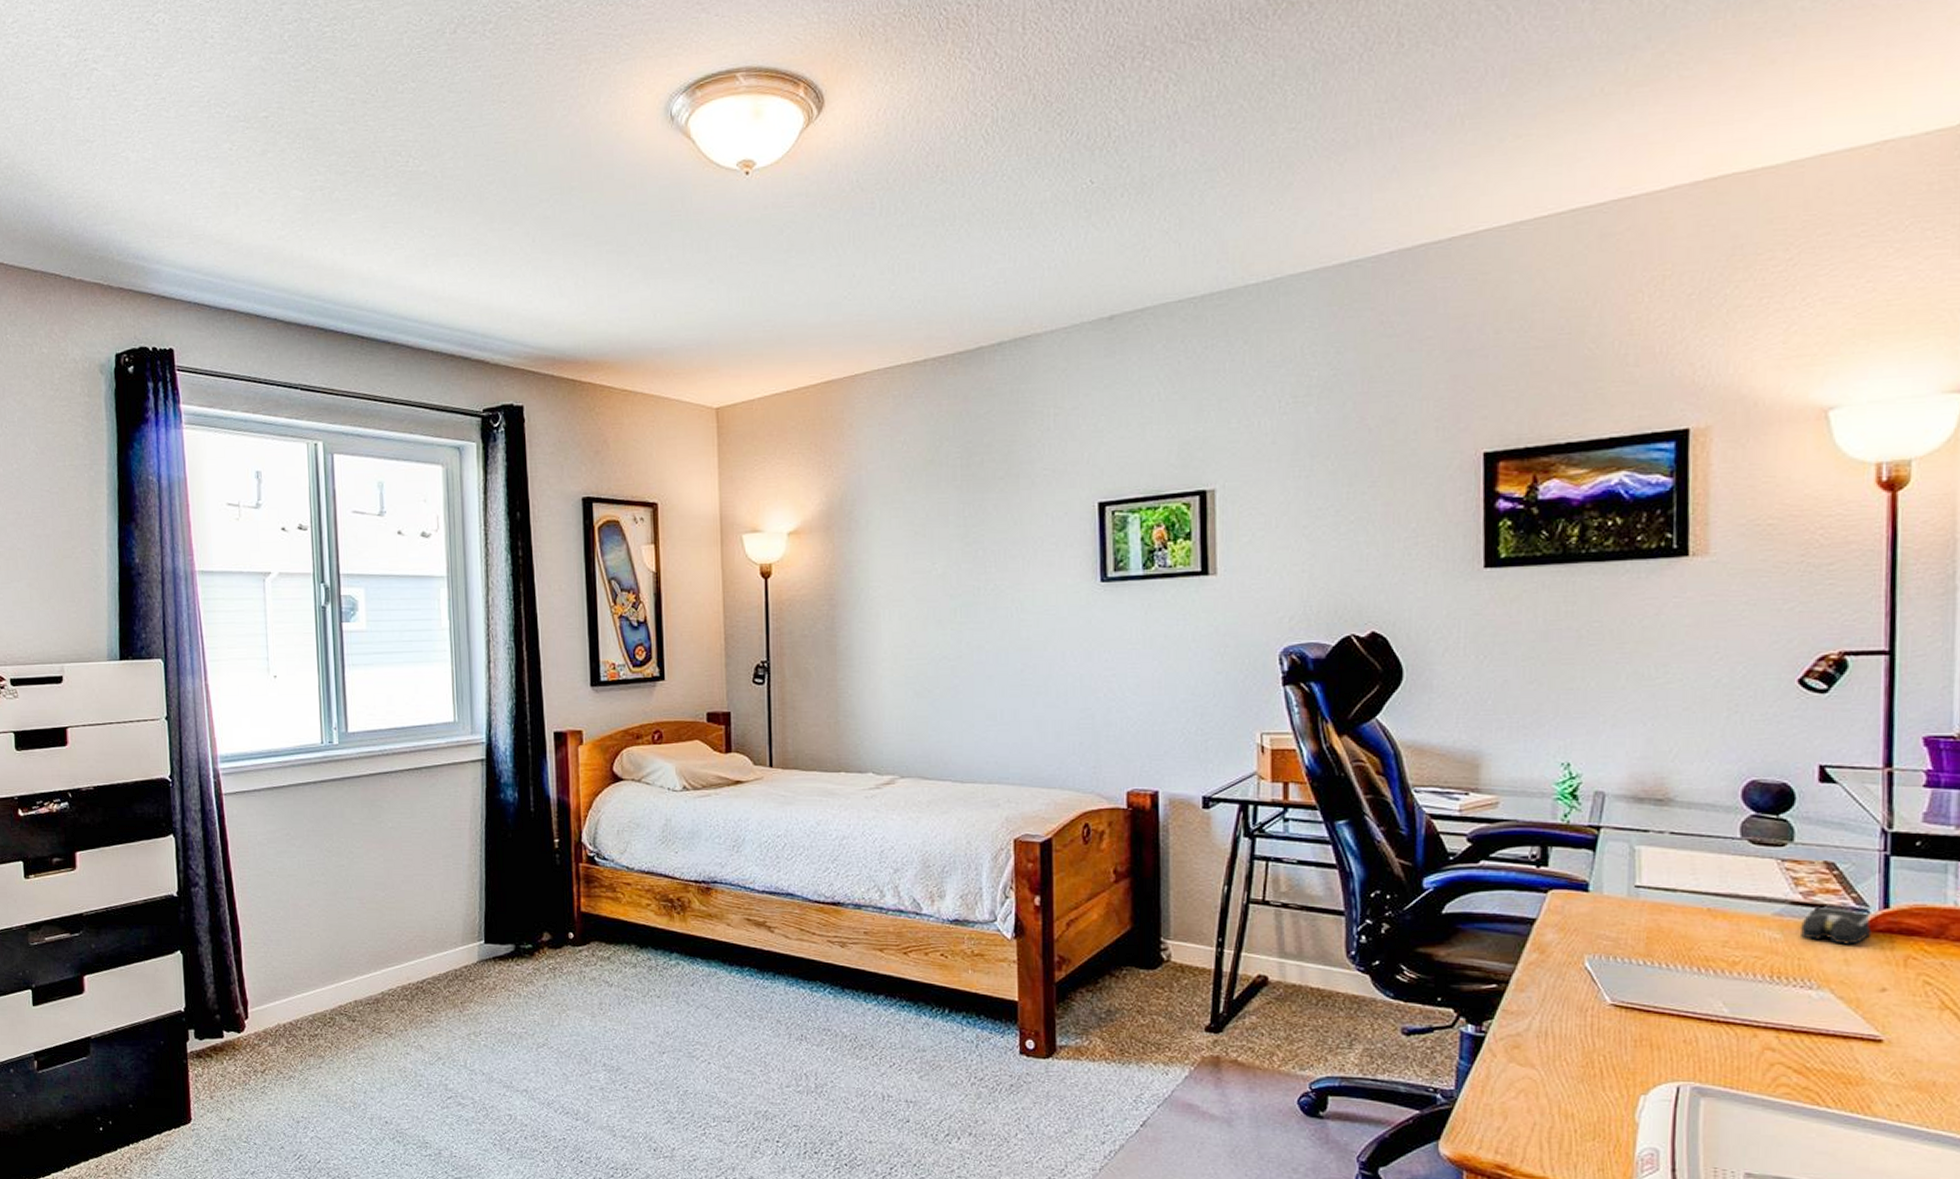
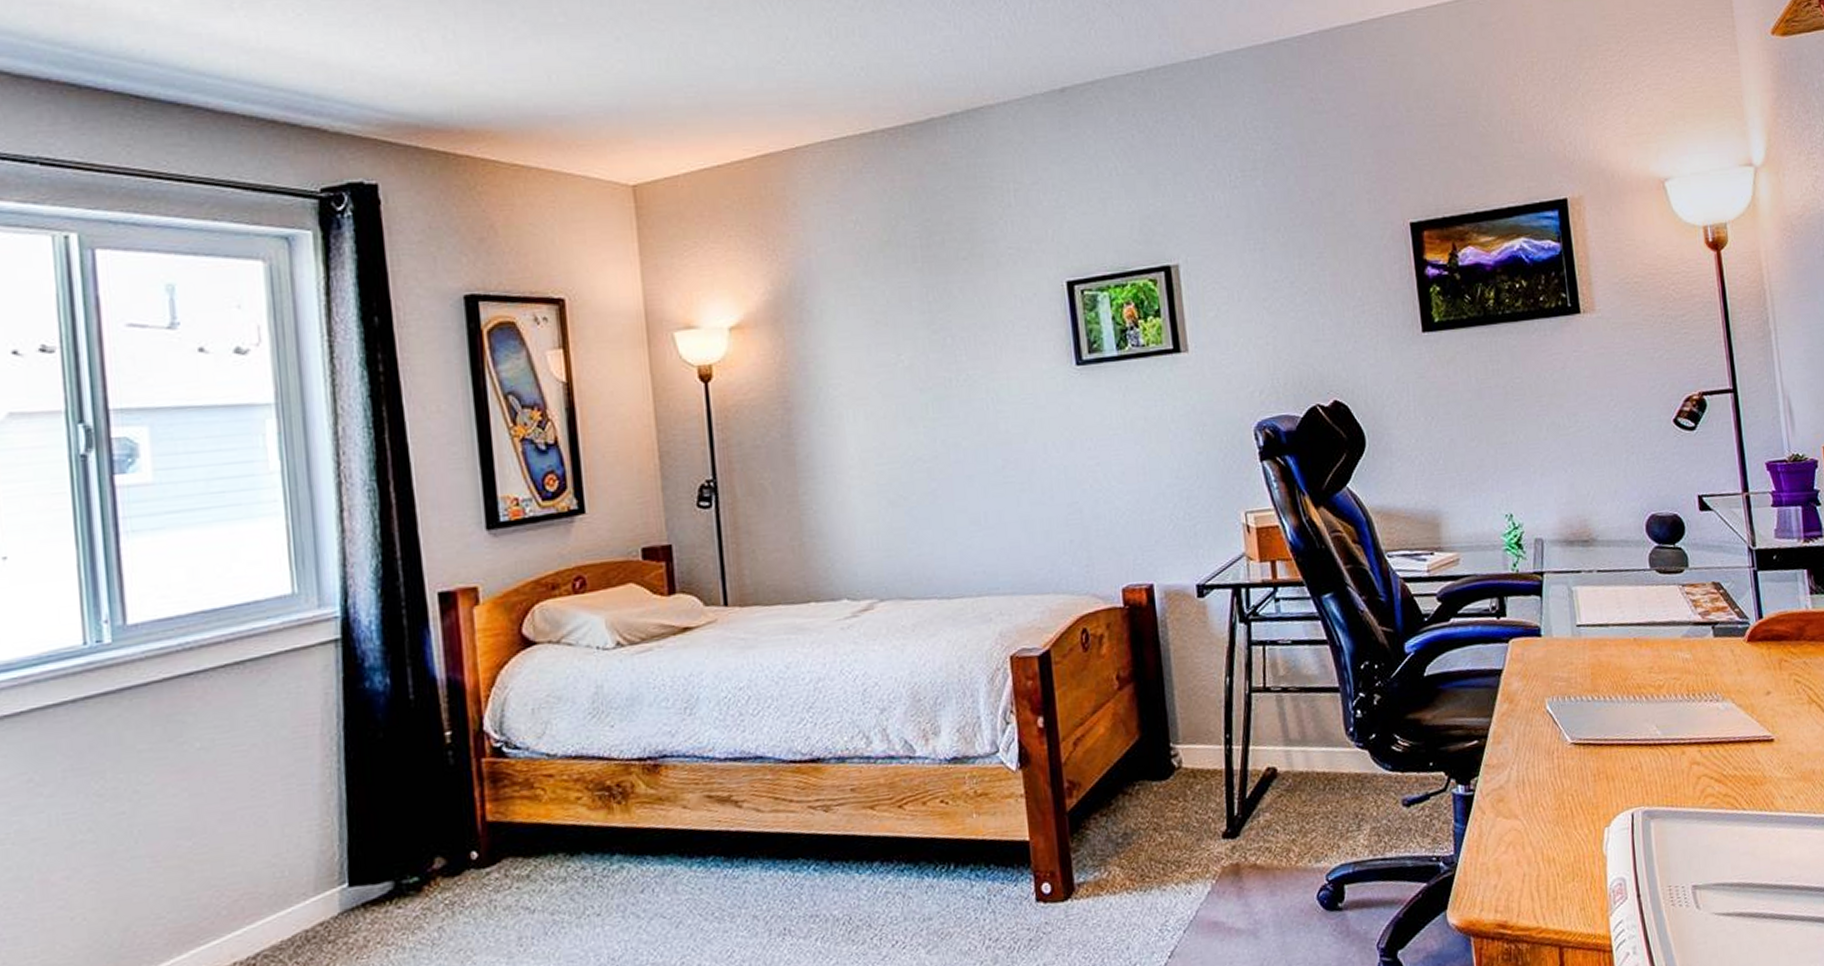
computer mouse: present [1799,908,1872,945] -> none [1703,623,1754,657]

